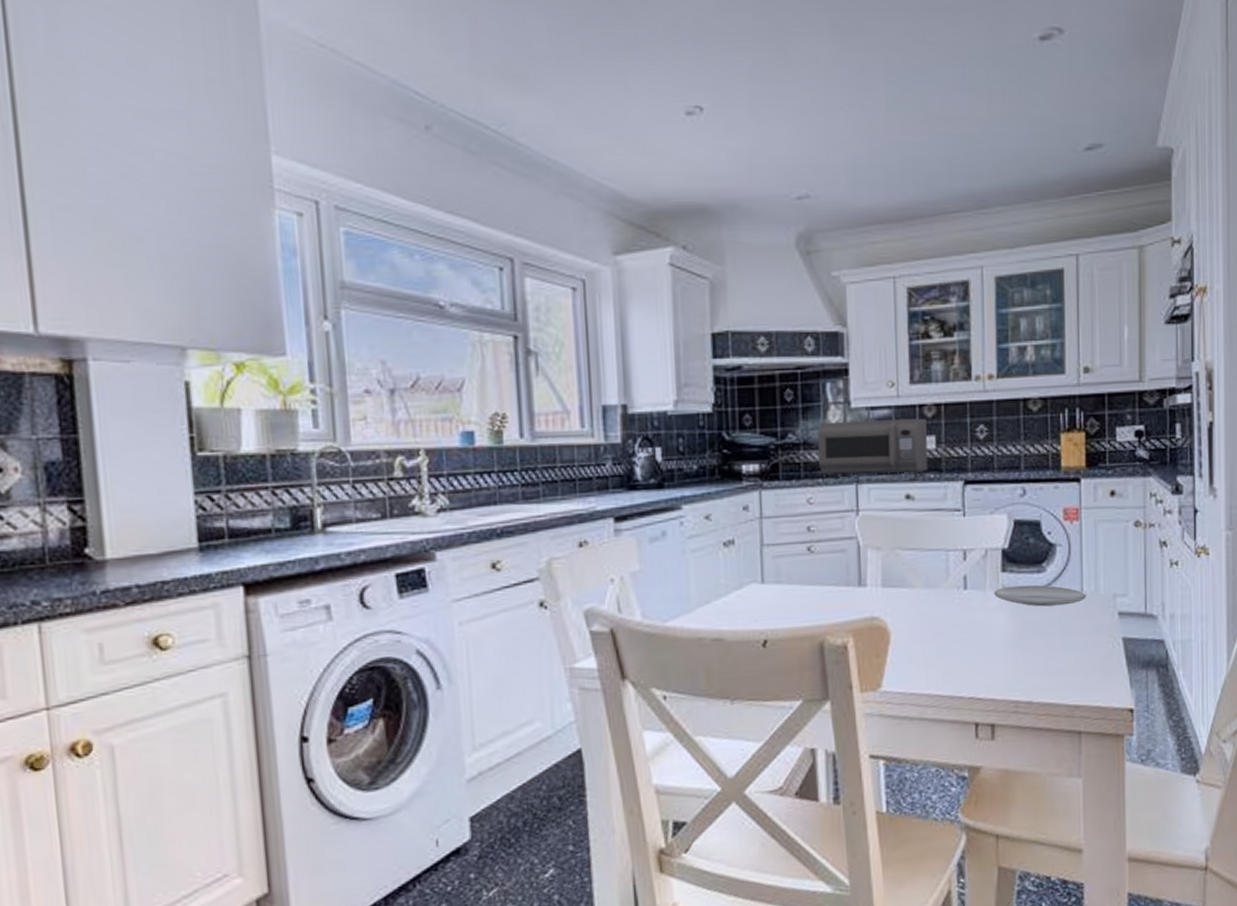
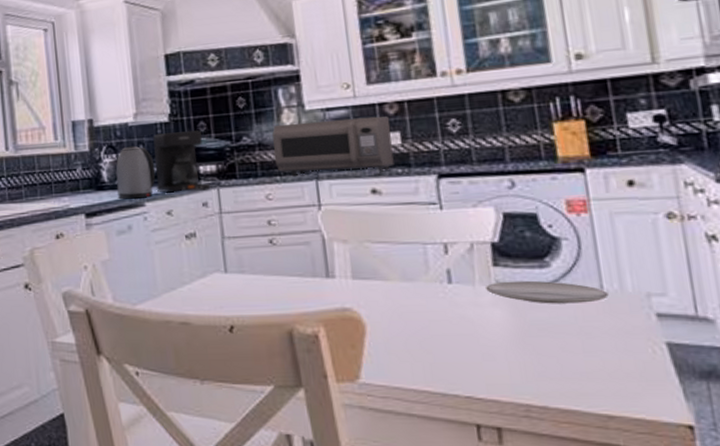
kettle: none [651,438,695,501] -> present [115,145,156,200]
coffee maker: none [693,423,753,494] -> present [152,130,211,193]

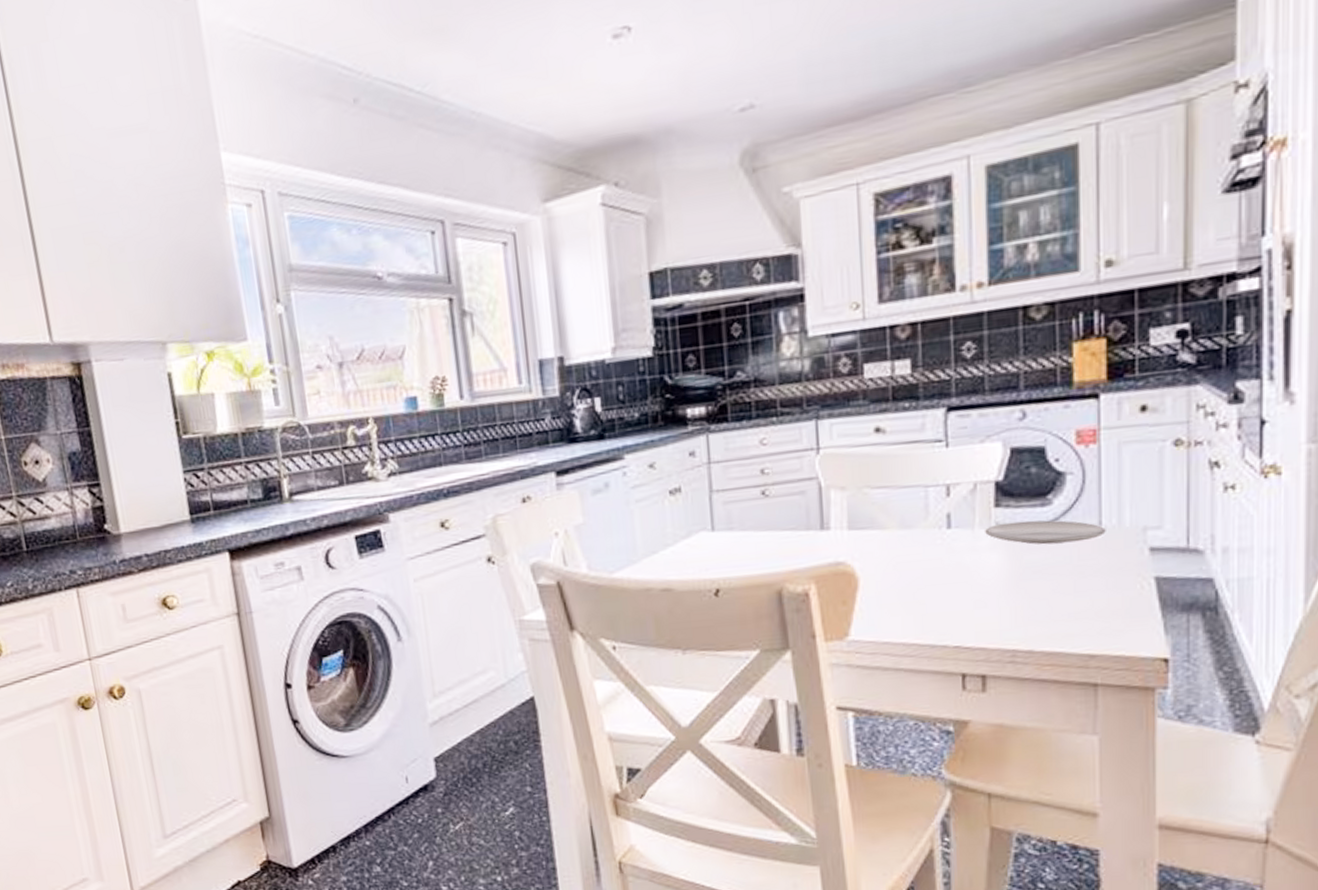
kettle: present [115,145,156,200] -> none [590,387,637,453]
coffee maker: present [152,130,211,193] -> none [633,365,699,442]
microwave: present [272,116,394,176] -> none [770,341,902,416]

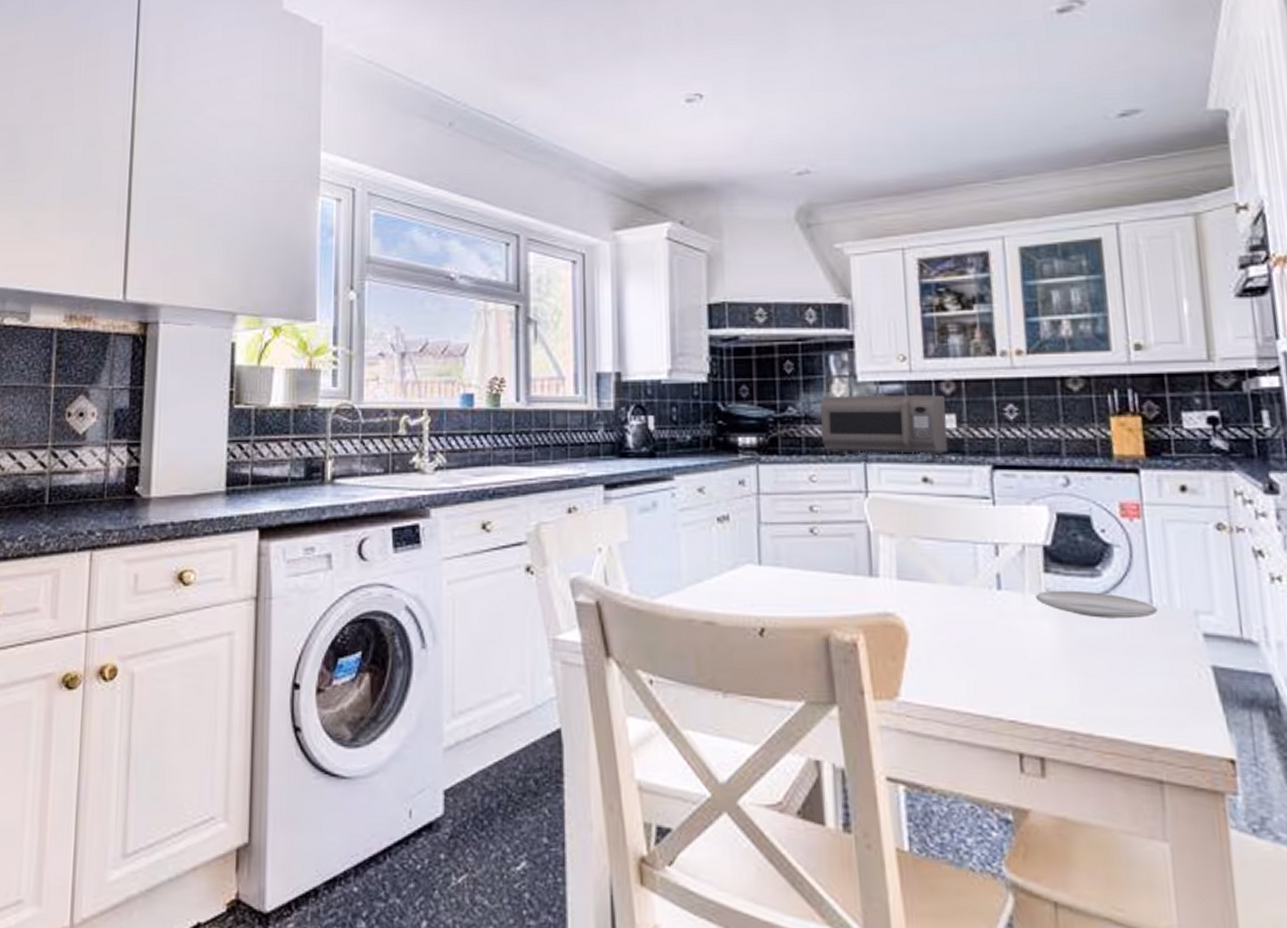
microwave: none [770,341,902,416] -> present [820,395,948,458]

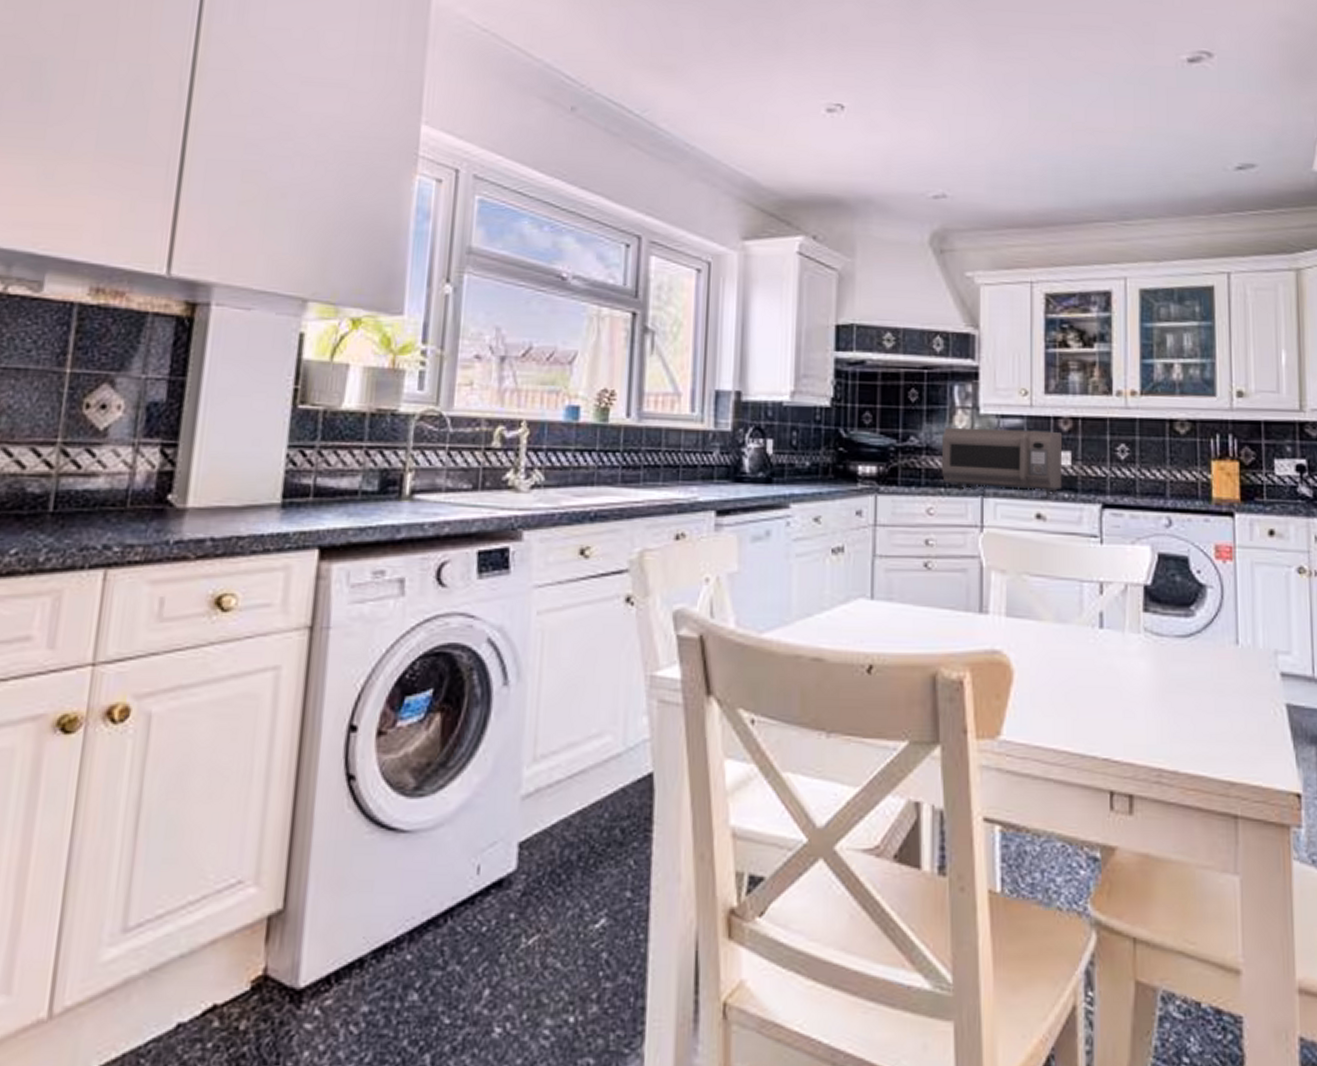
plate: present [1034,590,1158,619] -> none [1133,629,1242,658]

